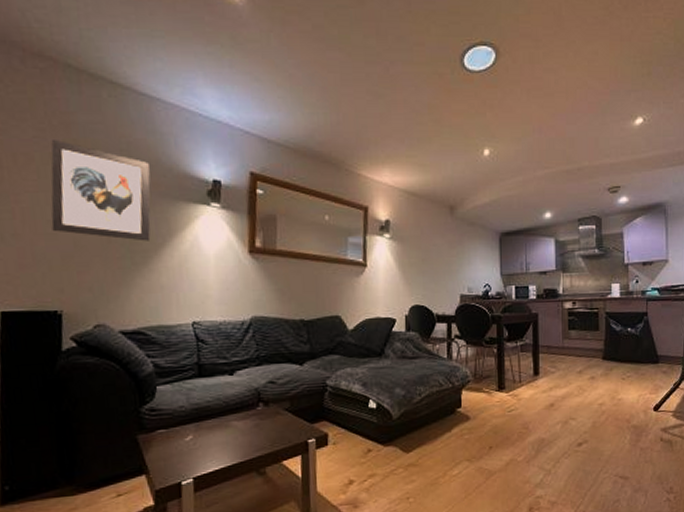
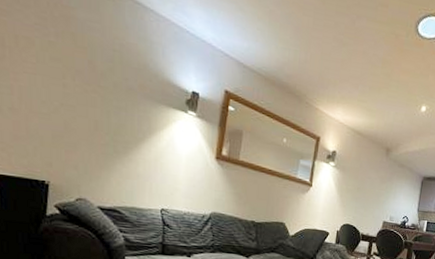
wall art: present [51,138,151,241] -> none [46,28,138,135]

